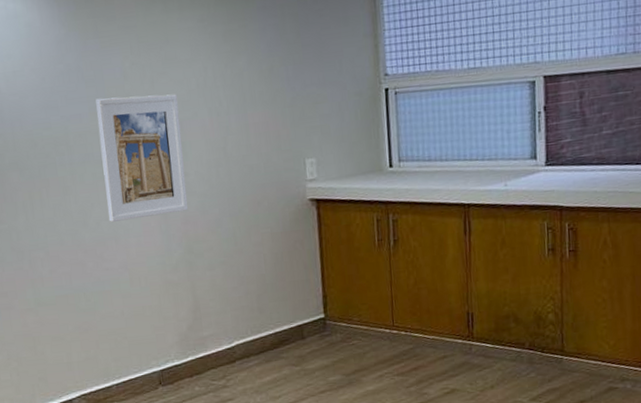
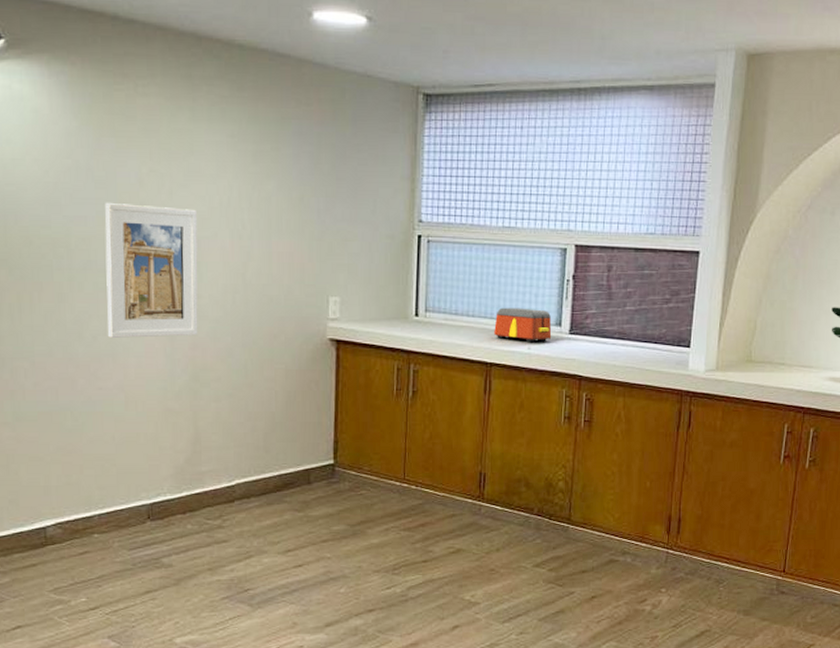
toaster: none [468,145,528,179] -> present [494,307,552,342]

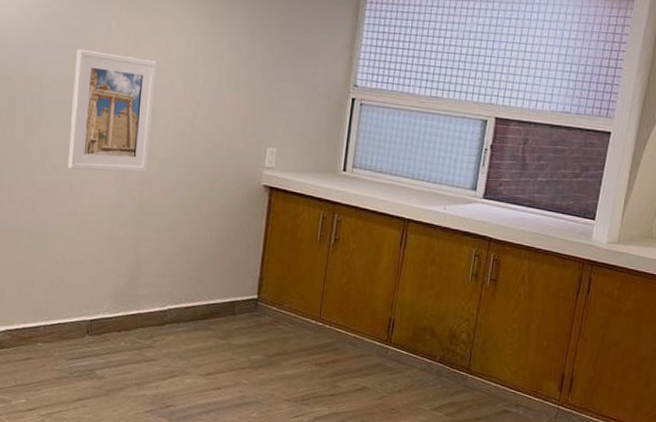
toaster: present [494,307,552,342] -> none [414,169,467,204]

